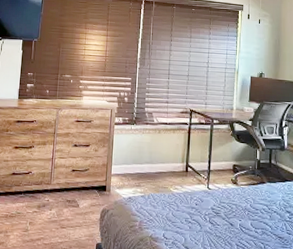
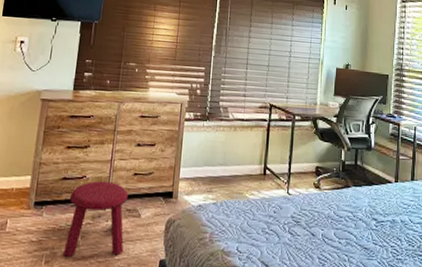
stool: none [15,176,68,240] -> present [63,181,128,258]

